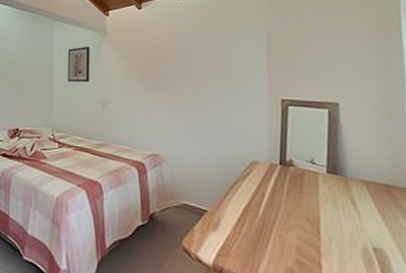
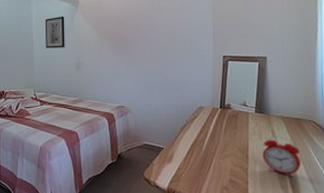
alarm clock: none [339,205,396,265] -> present [262,136,302,177]

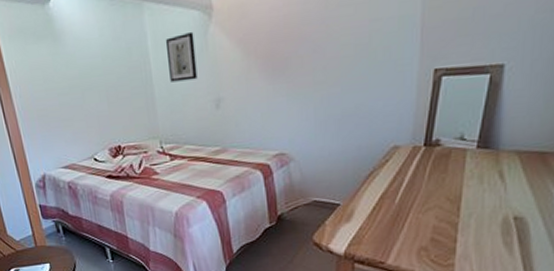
alarm clock: present [262,136,302,177] -> none [480,177,539,231]

